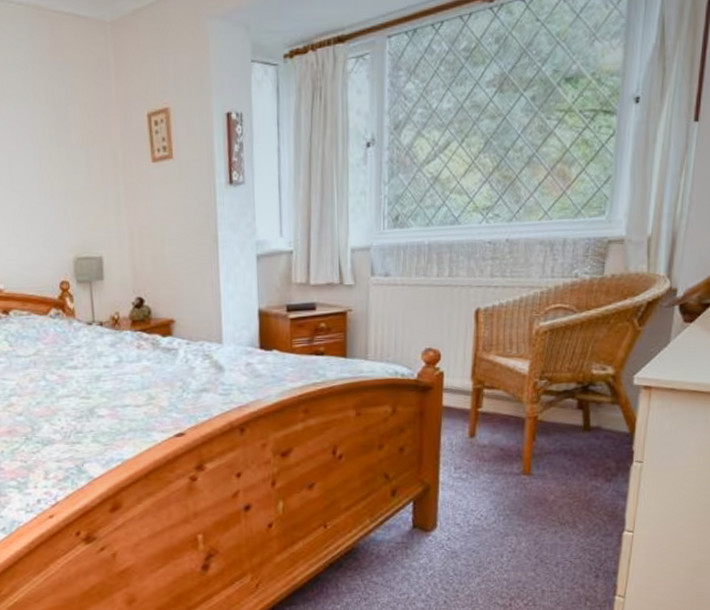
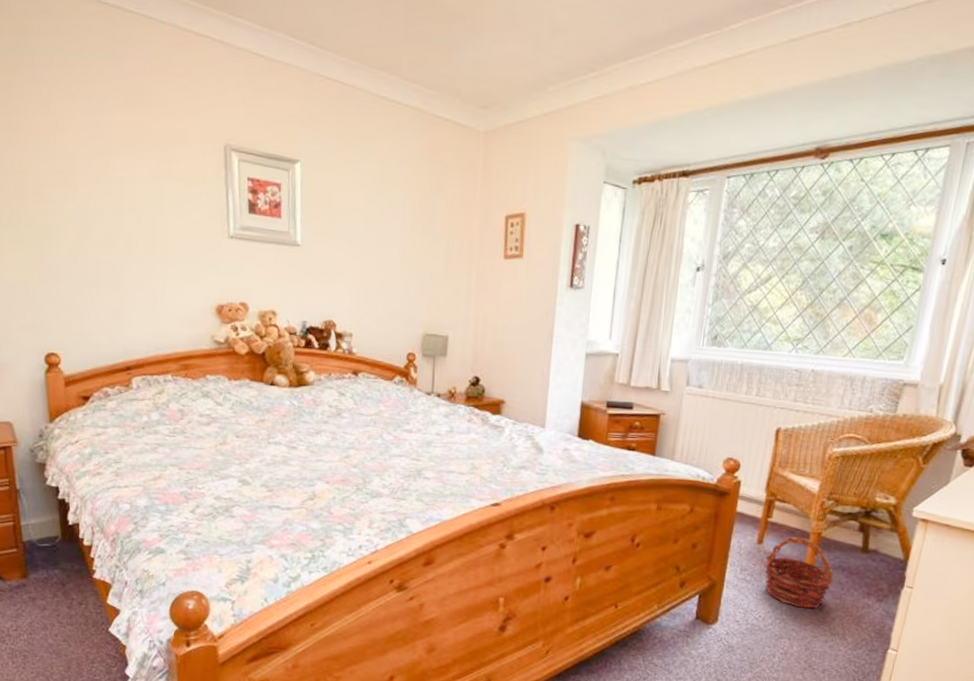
basket: none [480,423,556,500] -> present [764,536,834,608]

